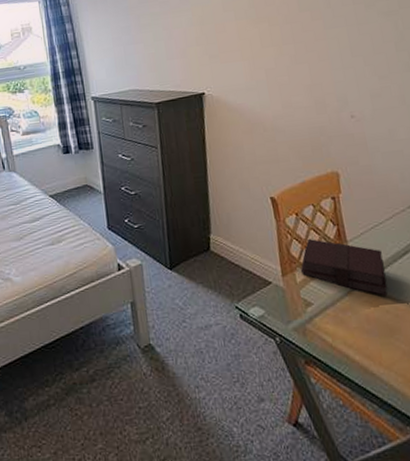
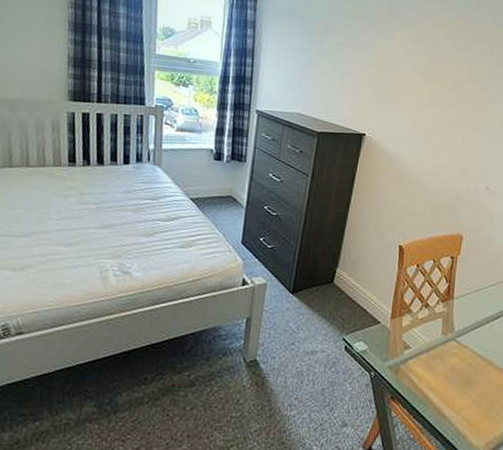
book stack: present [300,238,388,296] -> none [407,289,479,351]

